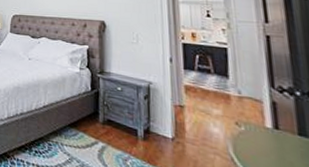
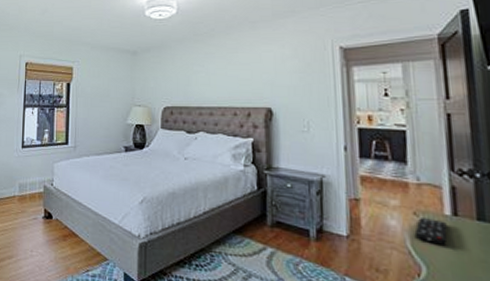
remote control: none [236,127,269,156] -> present [414,216,447,245]

